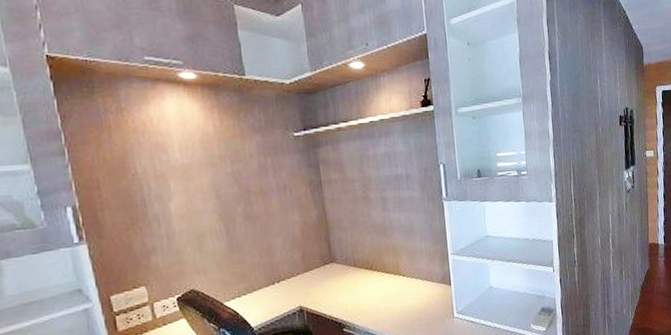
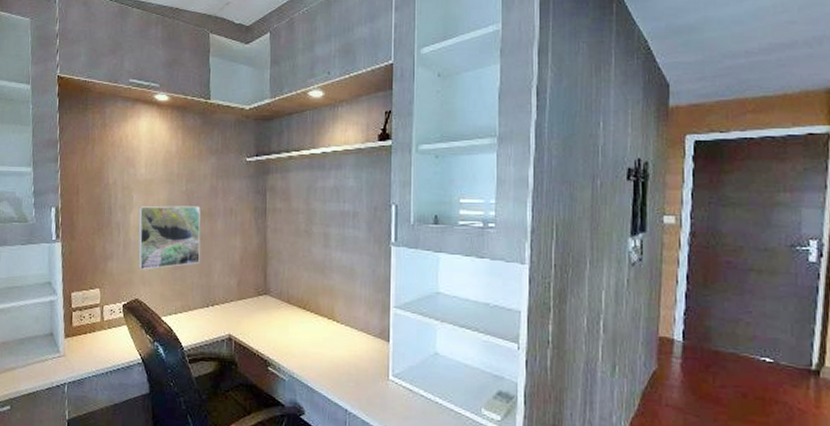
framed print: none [178,186,258,260] -> present [138,205,201,270]

